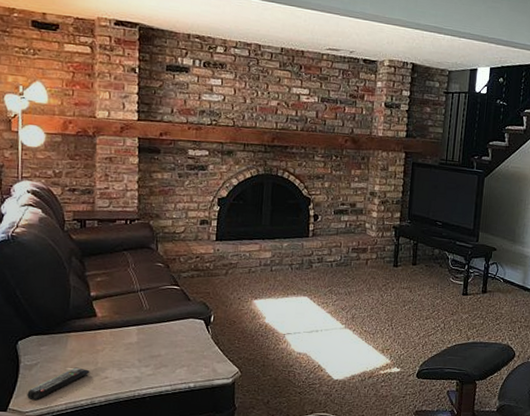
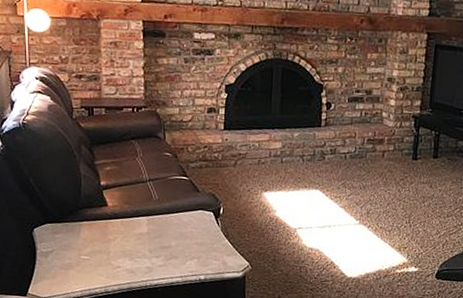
remote control: present [27,367,90,401] -> none [44,256,103,287]

